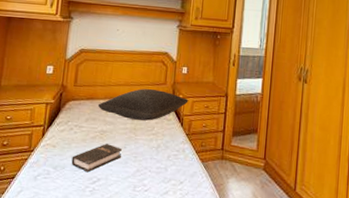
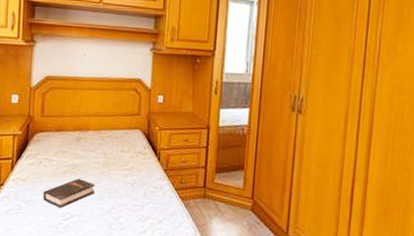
pillow: present [97,88,189,121] -> none [67,119,166,155]

